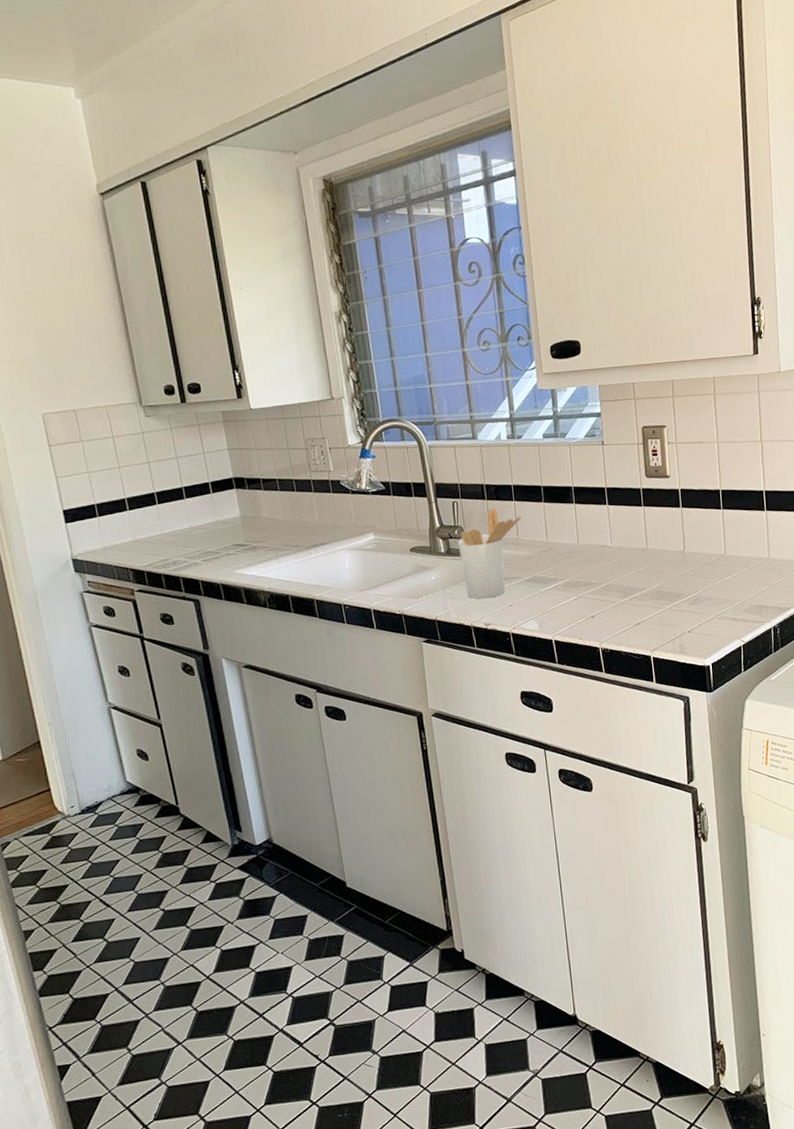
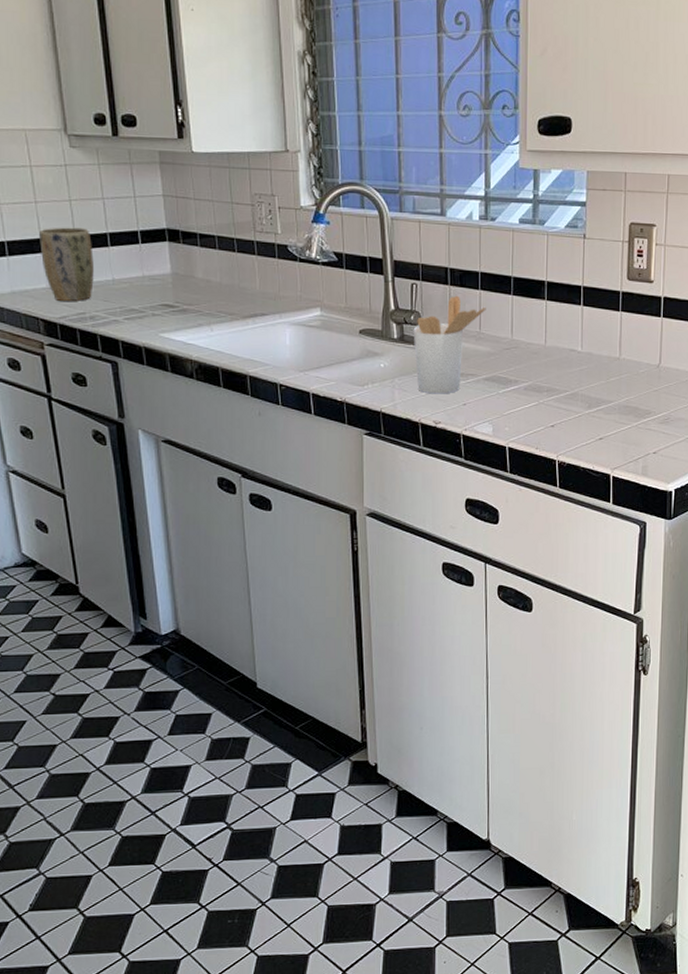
plant pot: none [124,485,174,551] -> present [39,227,94,301]

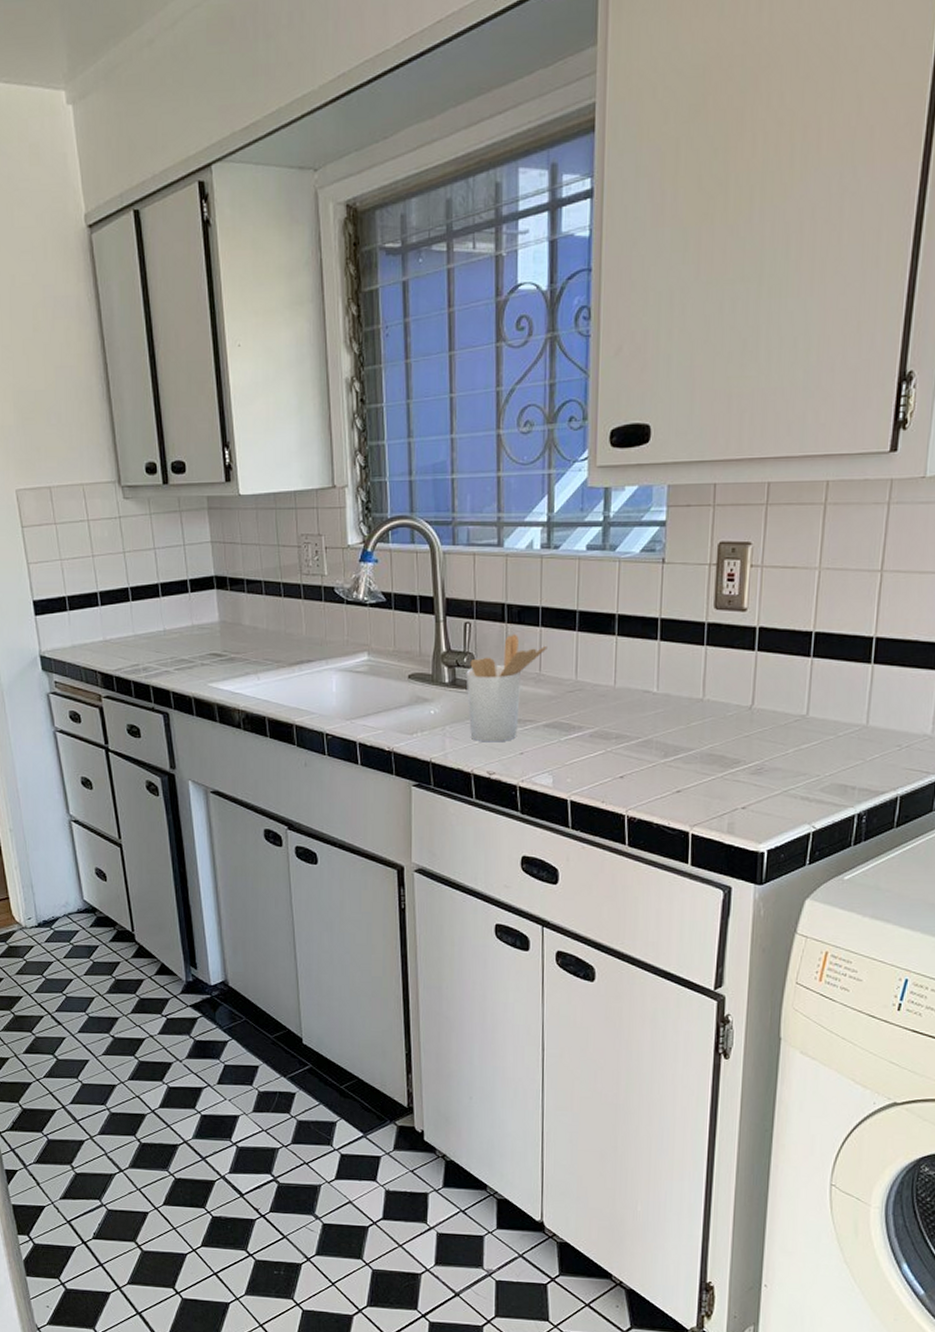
plant pot: present [39,227,94,301] -> none [96,579,146,653]

